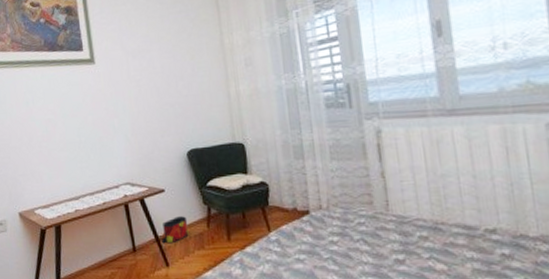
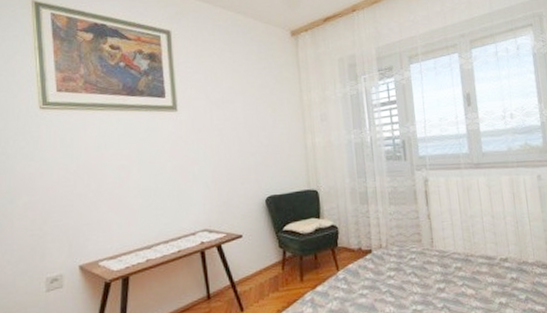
bag: present [161,216,189,244] -> none [237,260,264,289]

